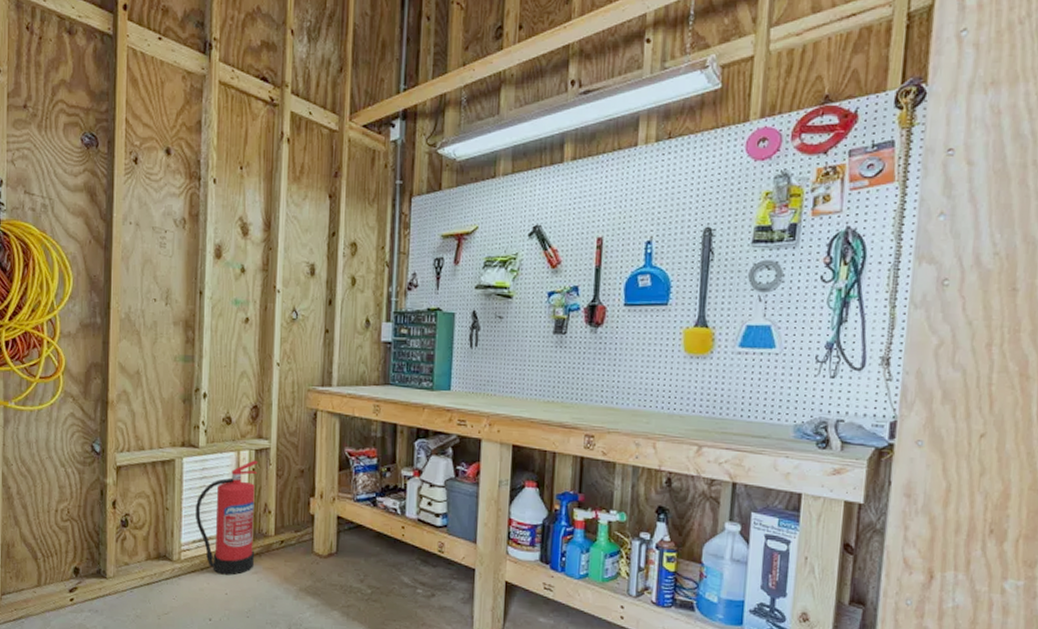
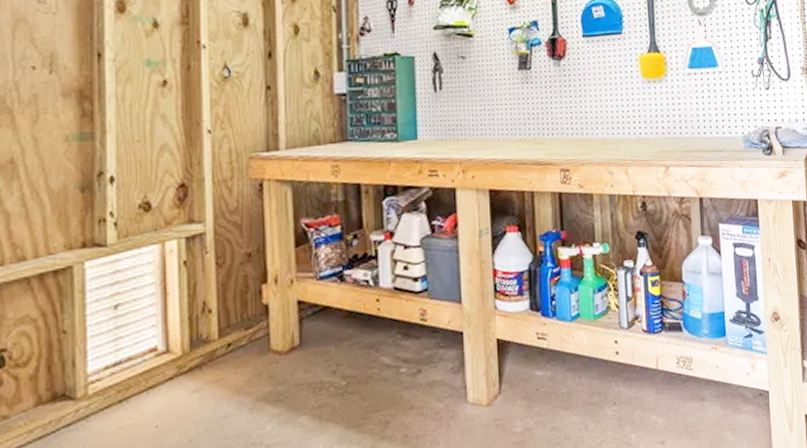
fire extinguisher: present [195,460,258,575] -> none [105,250,192,403]

